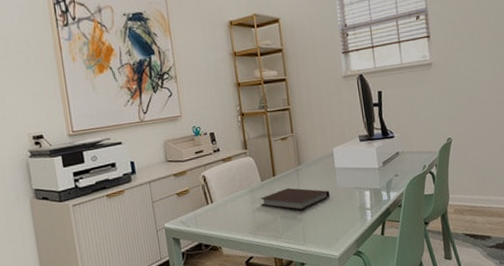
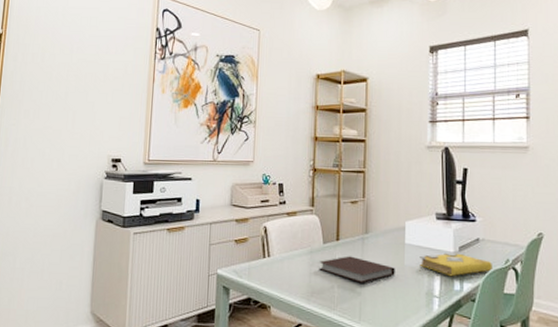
spell book: none [349,167,413,190] -> present [419,252,492,277]

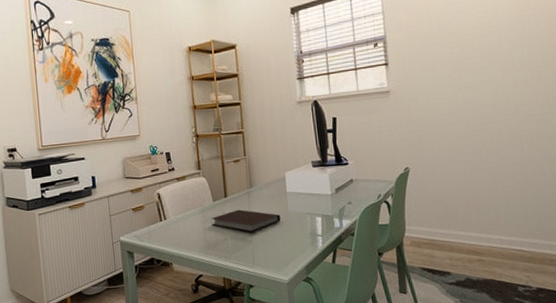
spell book: present [419,252,492,277] -> none [301,193,367,217]

